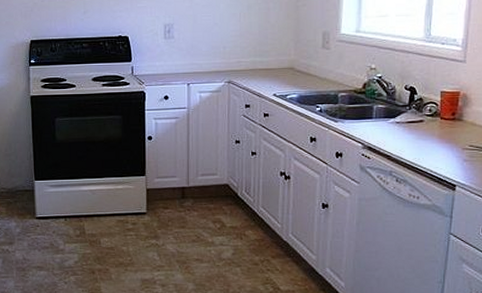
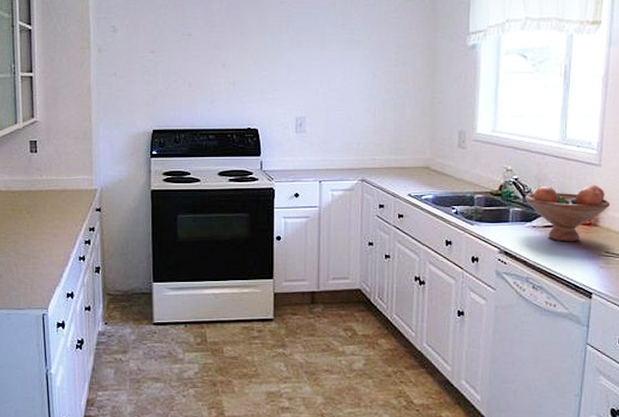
fruit bowl: none [388,80,475,137] -> present [524,185,611,242]

